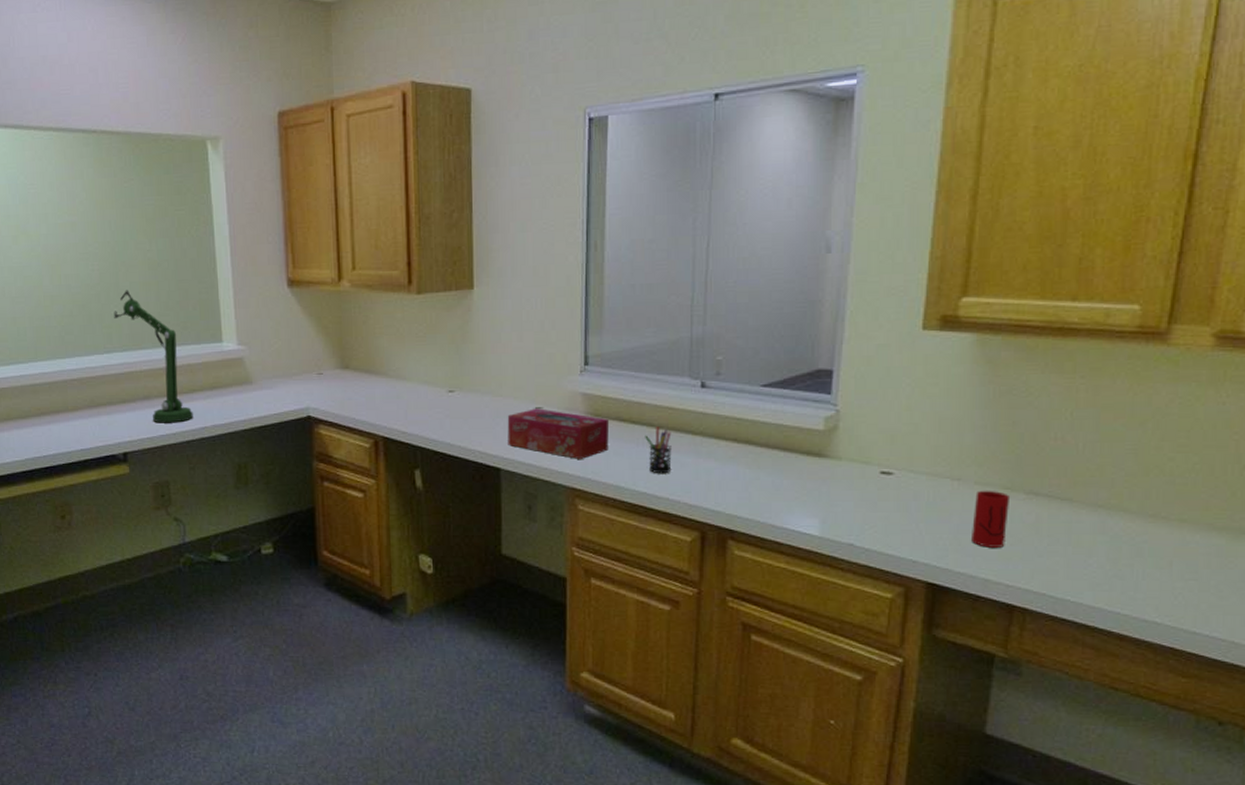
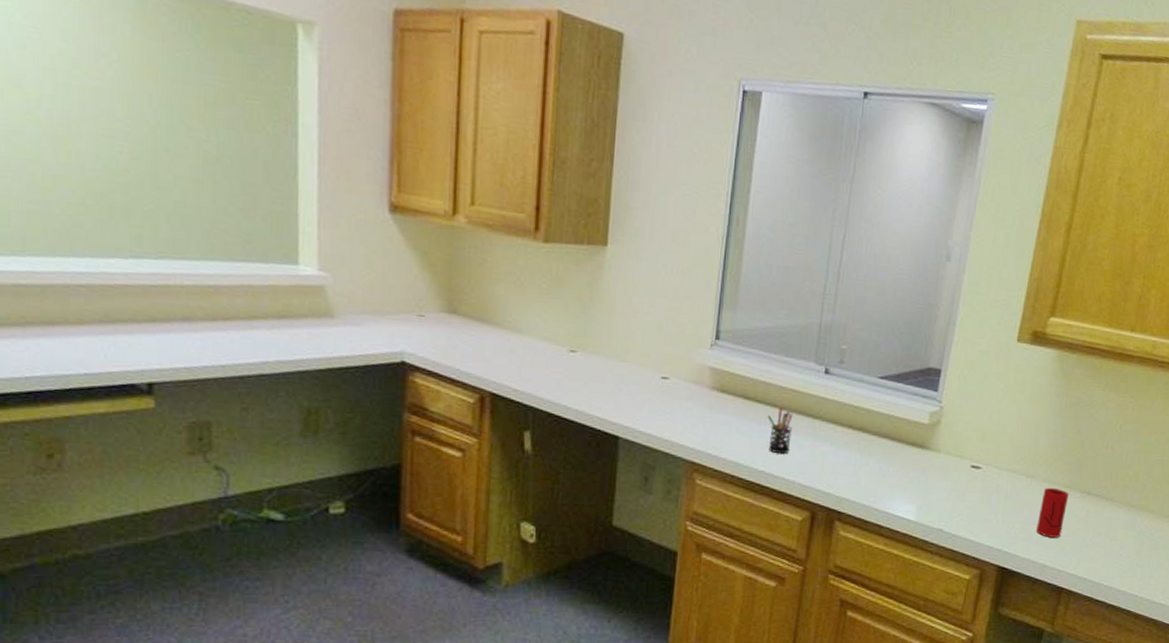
desk lamp: present [114,289,193,423] -> none [147,184,251,354]
tissue box: present [507,408,610,459] -> none [629,378,735,434]

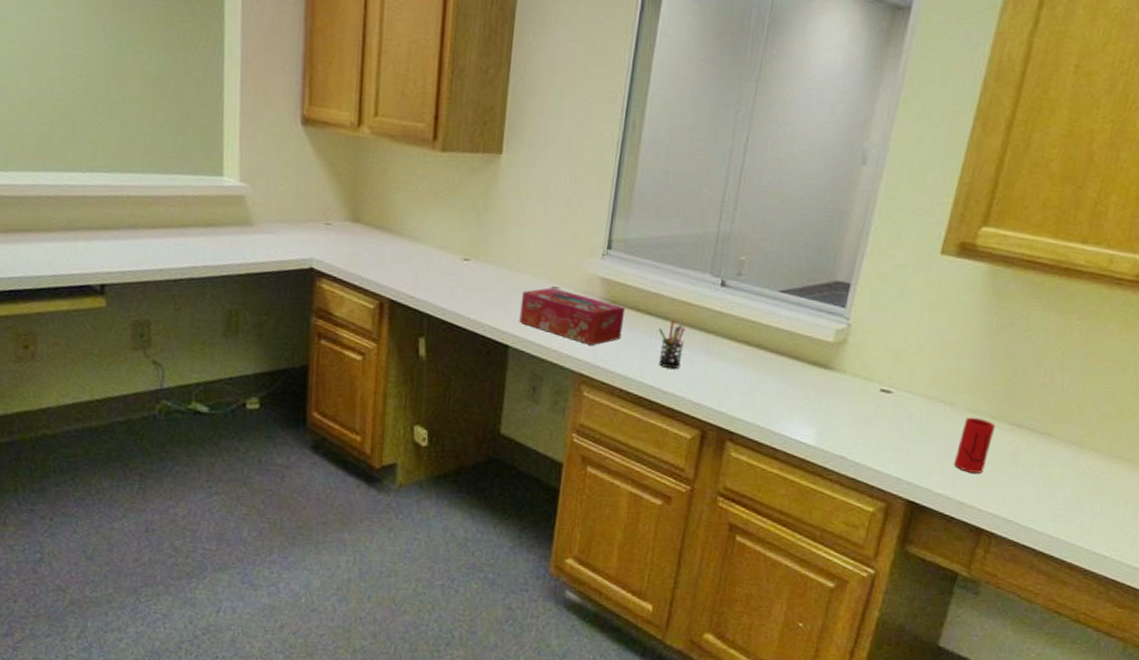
tissue box: none [629,378,735,434] -> present [519,287,626,345]

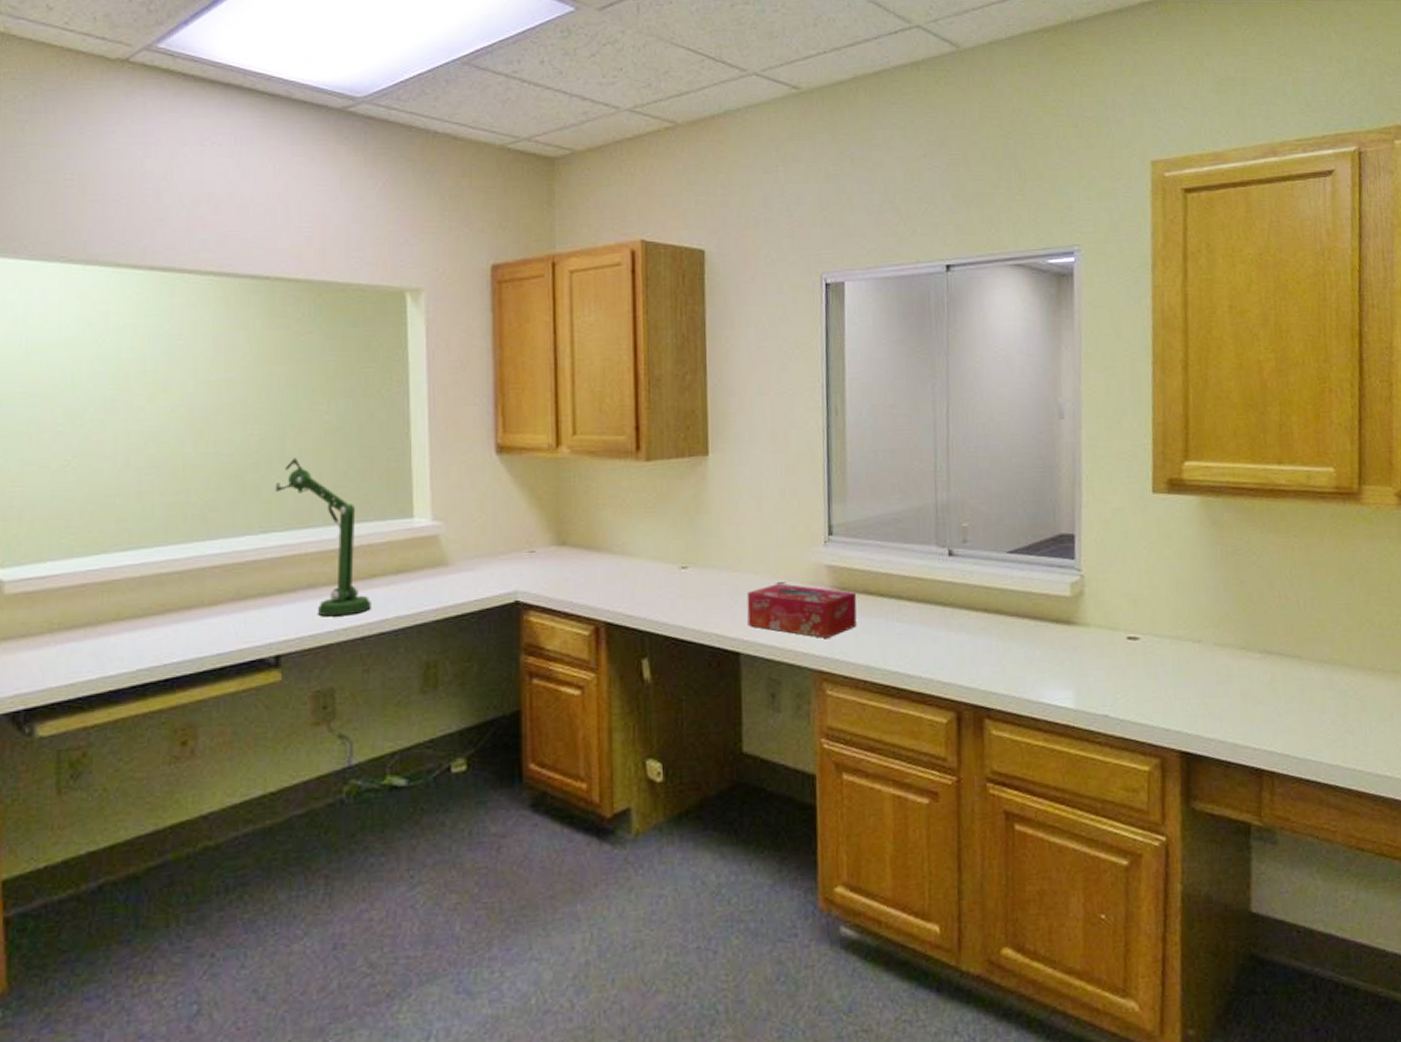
desk lamp: none [101,103,183,259] -> present [275,457,371,617]
pen holder: present [658,321,686,370] -> none [894,599,923,651]
cup: present [954,417,996,474] -> none [1216,650,1248,710]

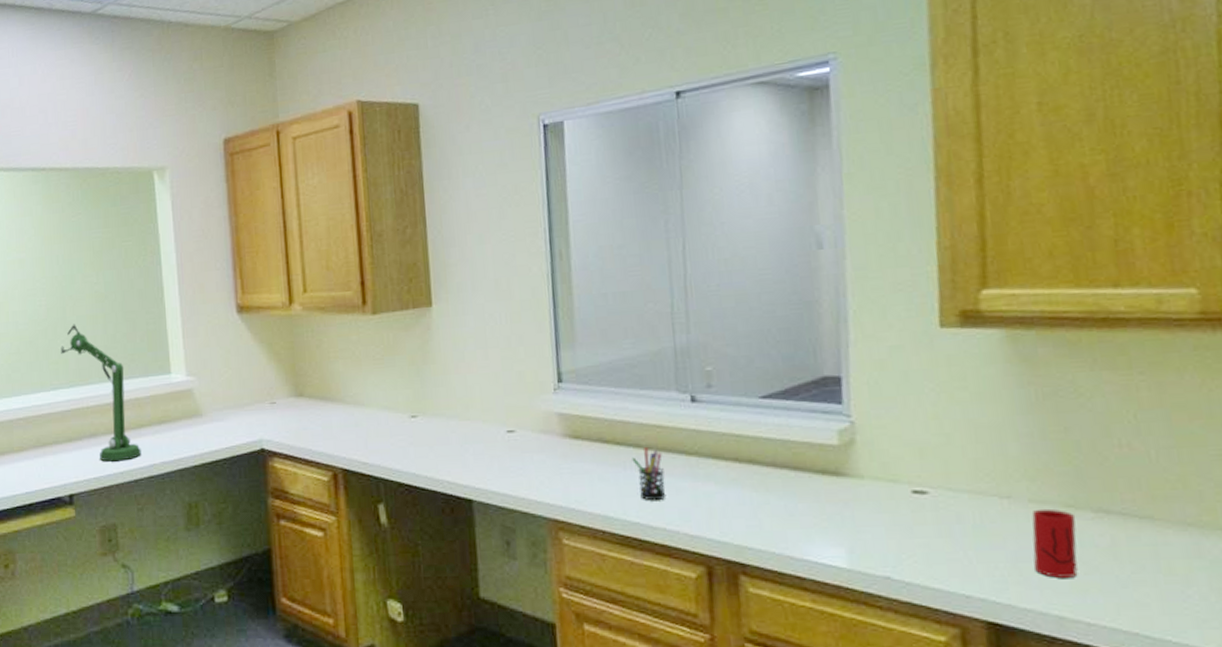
tissue box: present [746,583,857,638] -> none [476,431,593,487]
pen holder: none [894,599,923,651] -> present [632,447,665,501]
cup: none [1216,650,1248,710] -> present [1031,508,1078,578]

